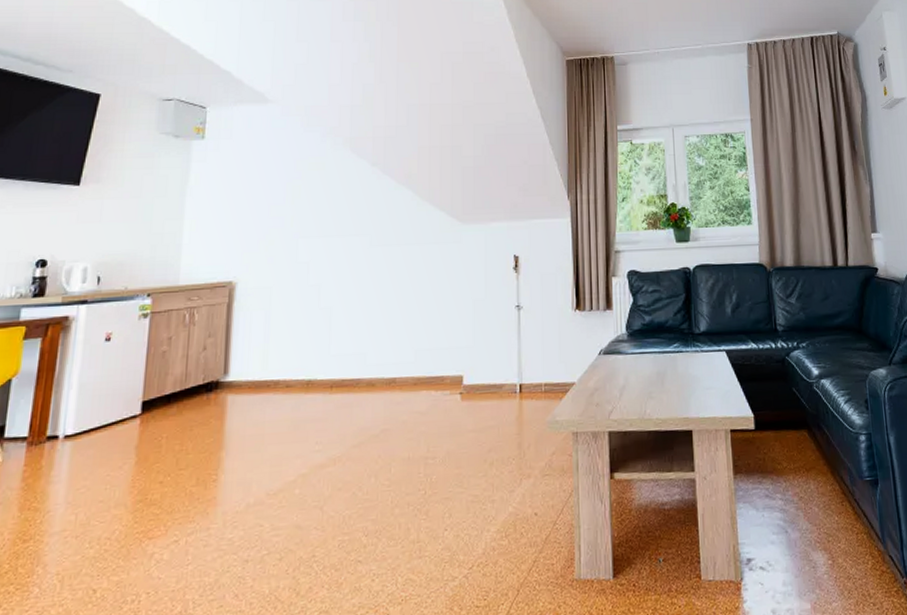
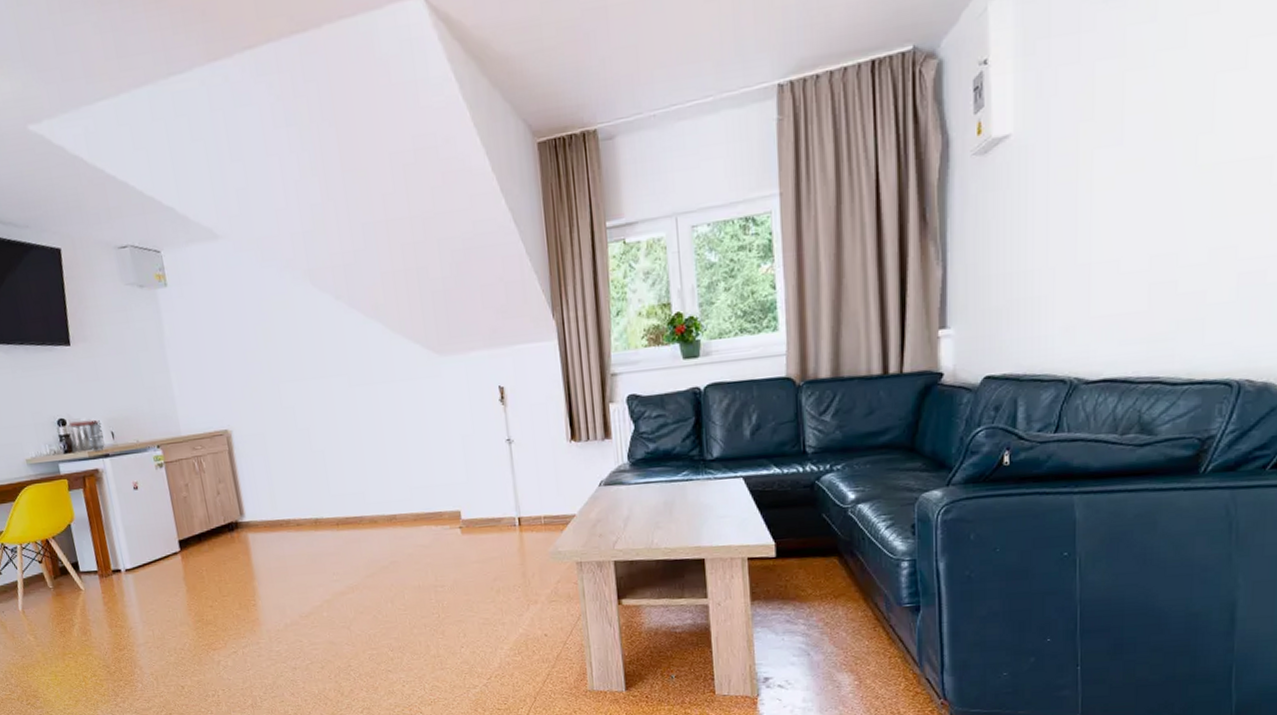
jar: none [42,261,88,299] -> present [68,418,105,455]

